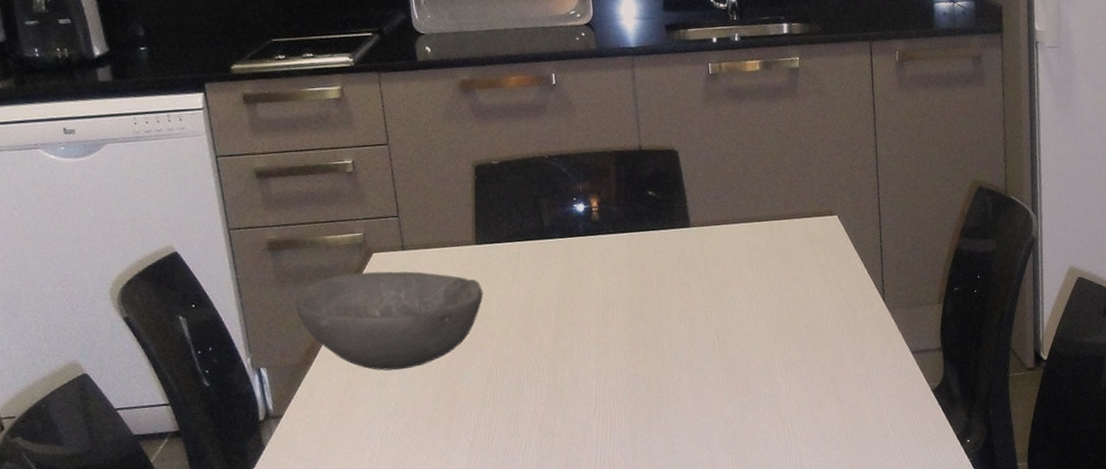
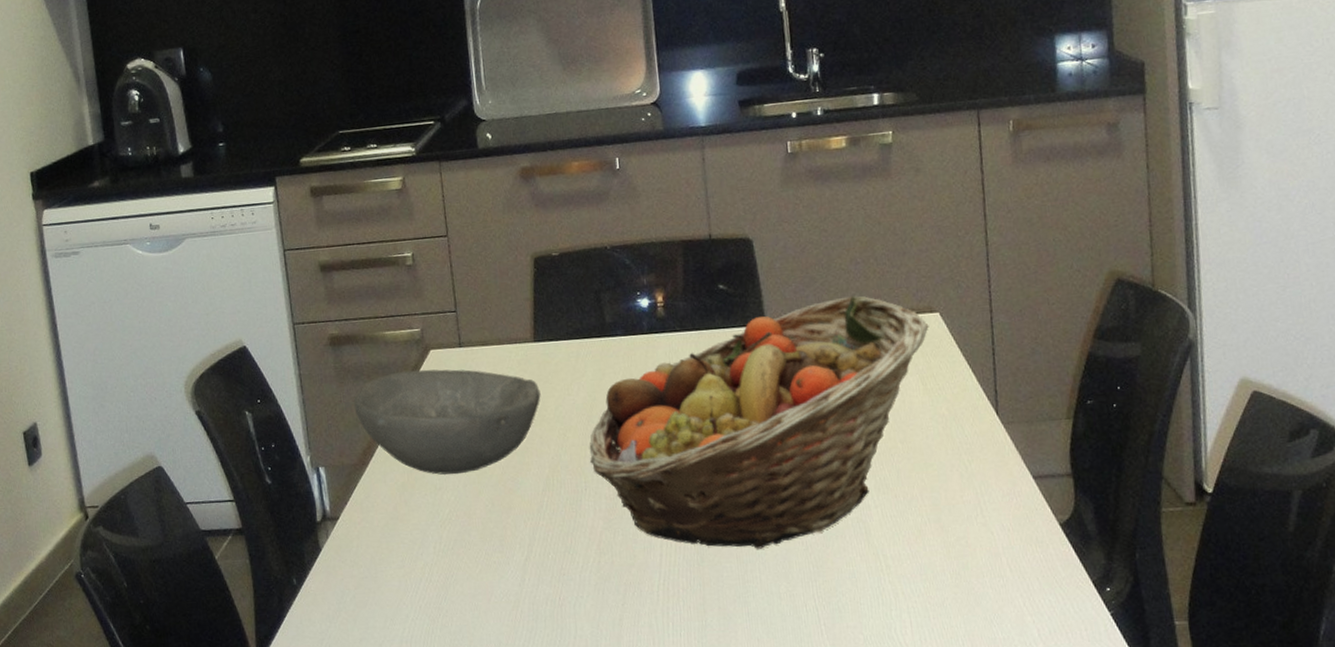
fruit basket: none [530,201,829,424] -> present [589,295,929,549]

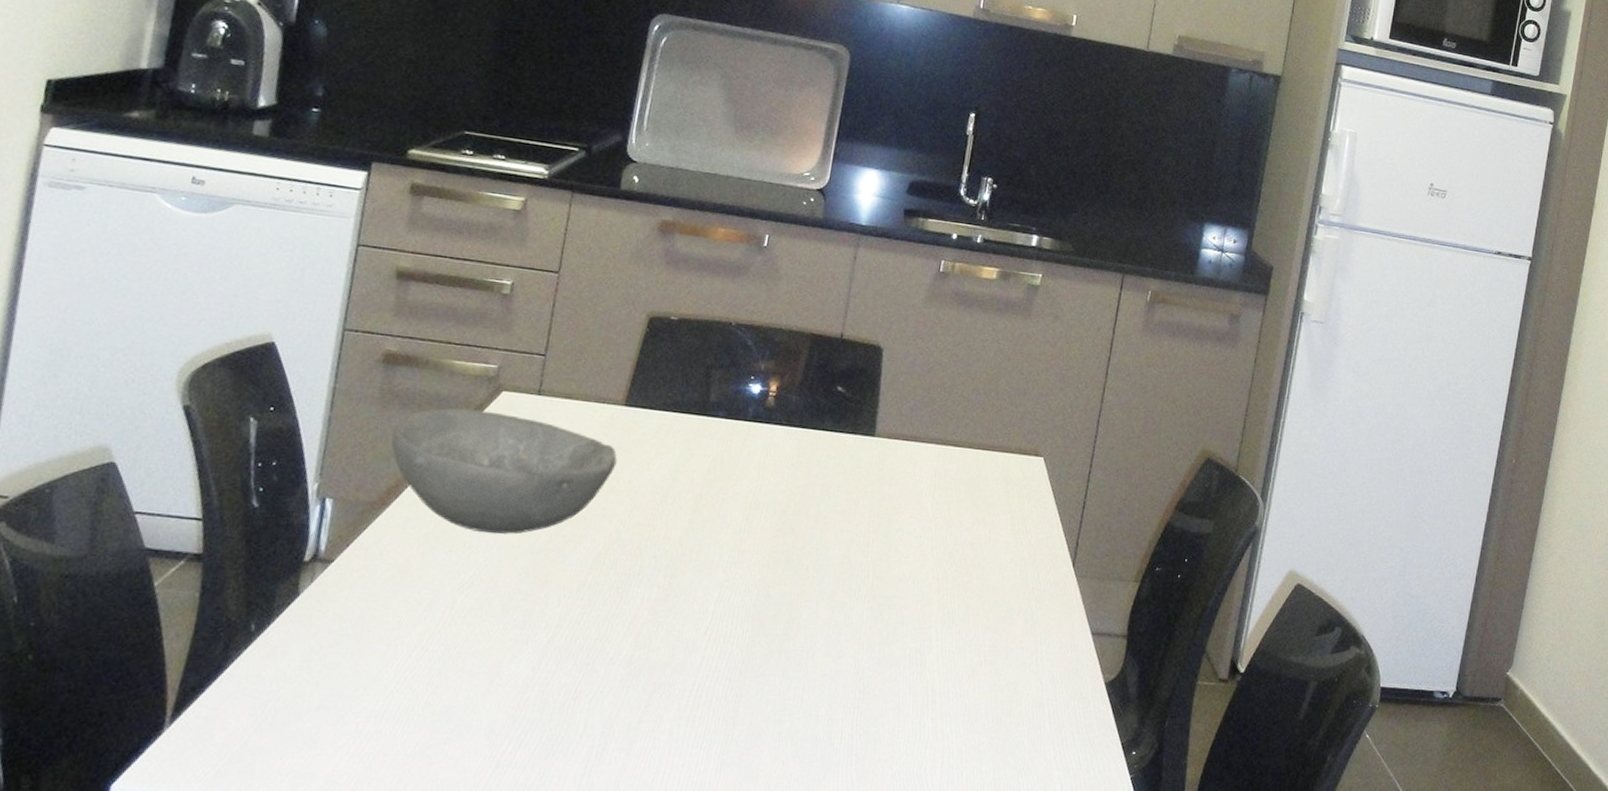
fruit basket: present [589,295,929,549] -> none [652,424,1031,666]

